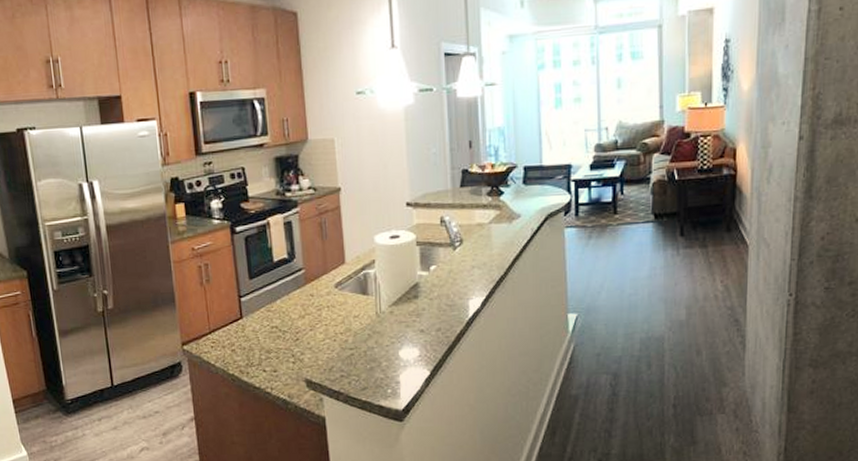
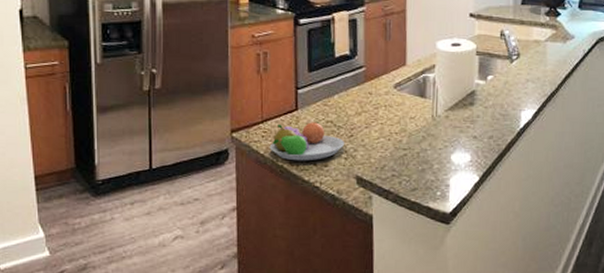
fruit bowl: none [219,327,292,369] -> present [269,121,345,161]

